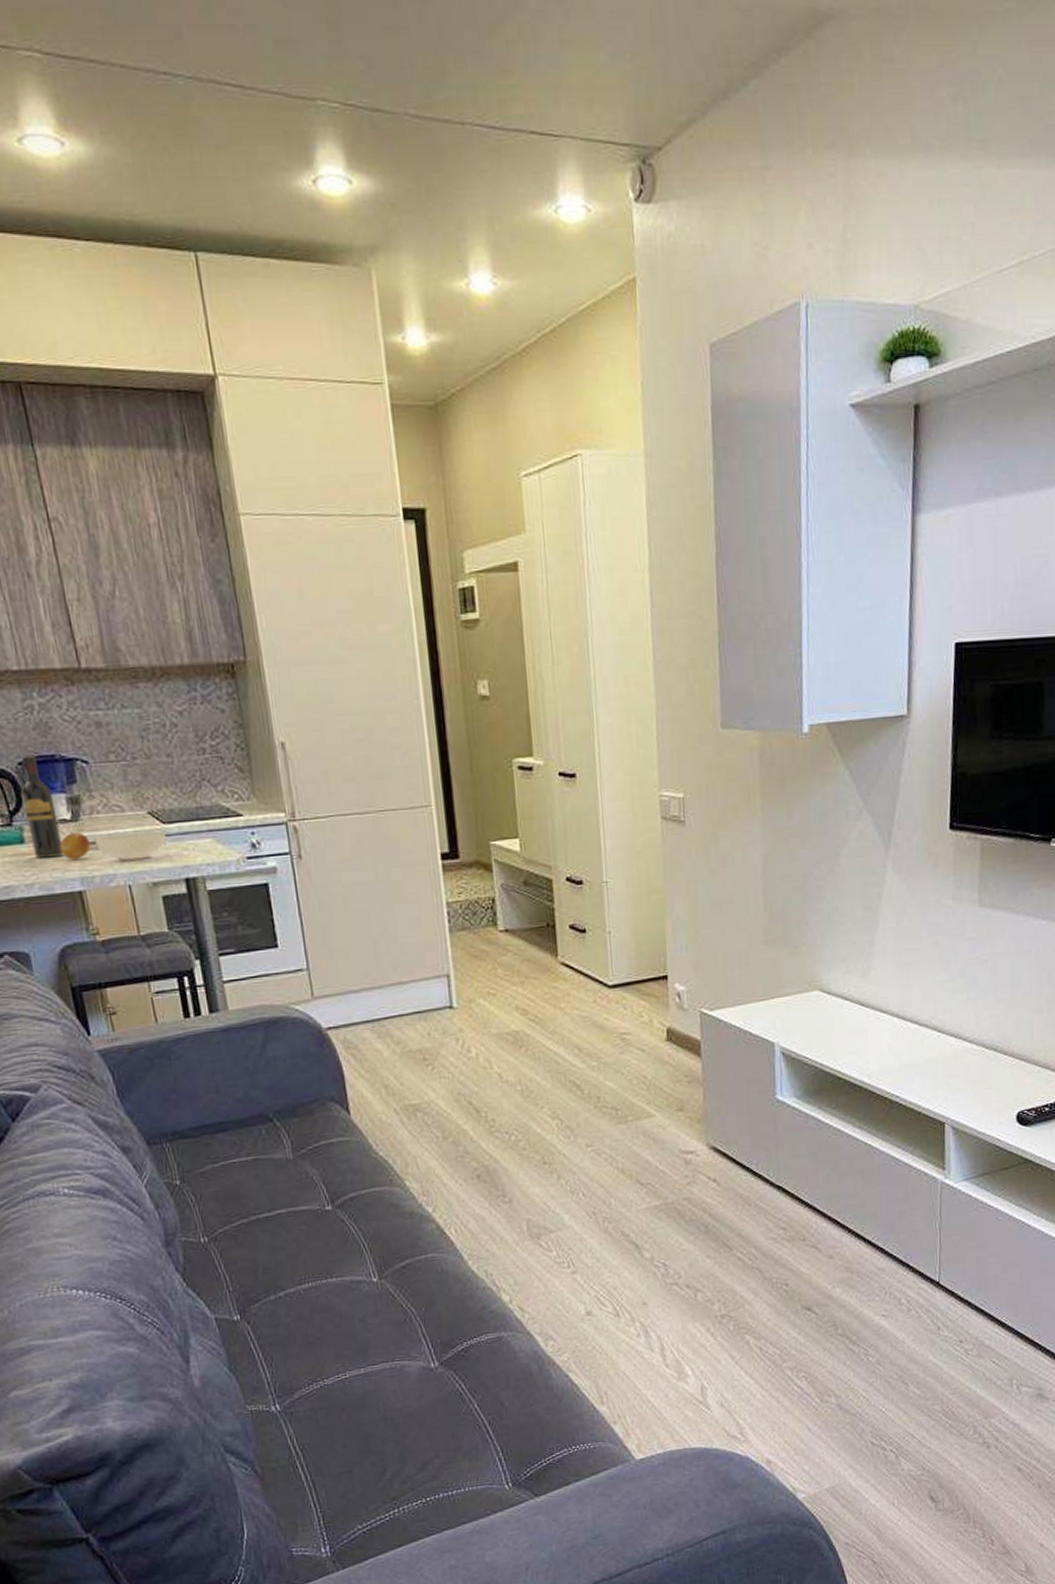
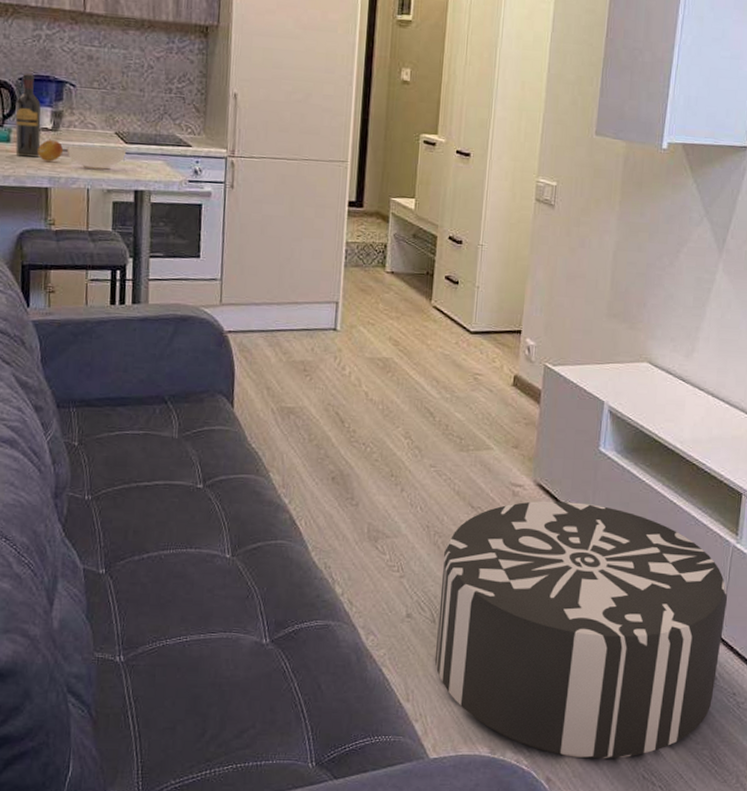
pouf: none [617,1160,942,1435] -> present [434,501,727,759]

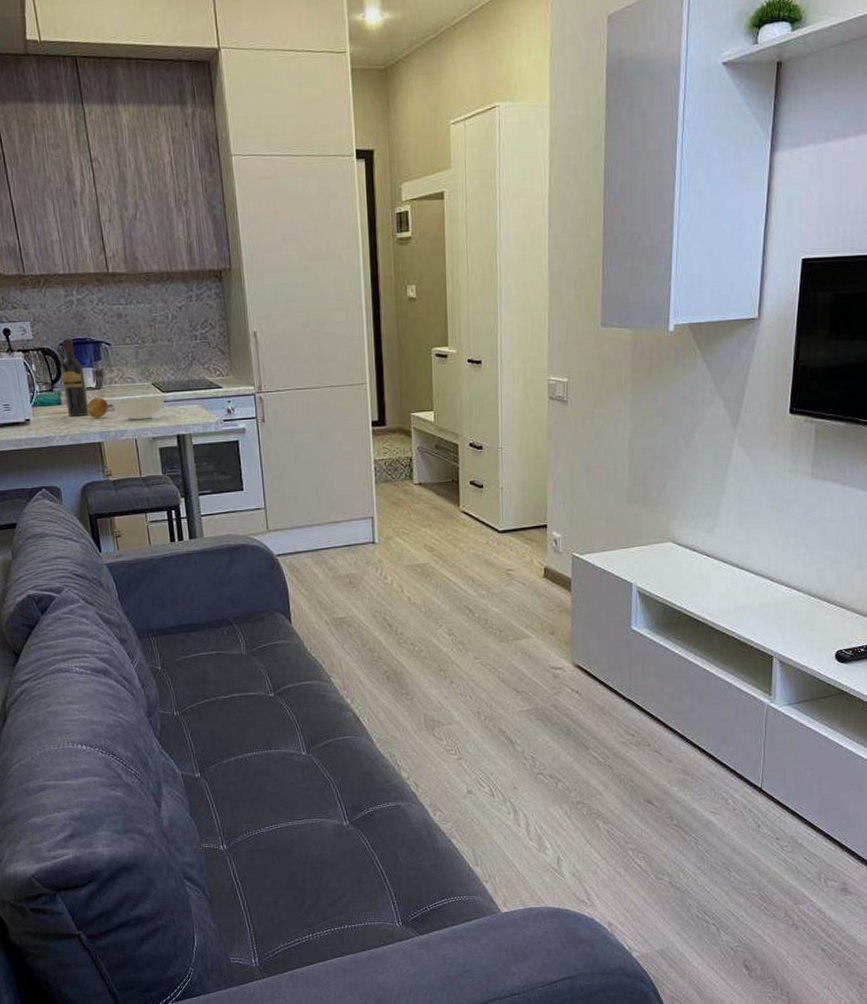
pouf: present [434,501,727,759] -> none [495,678,765,904]

